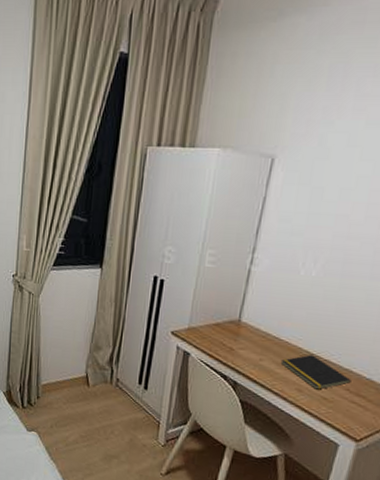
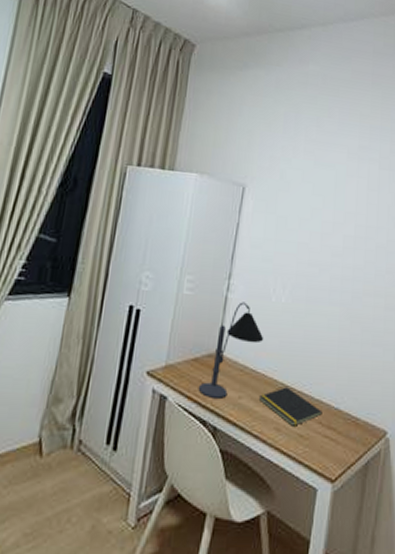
desk lamp: none [219,275,290,359] -> present [198,302,264,399]

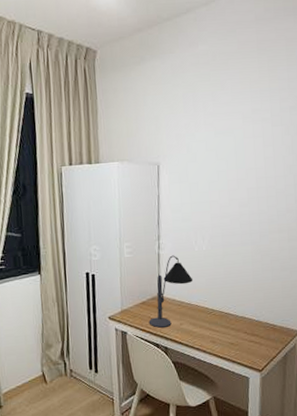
notepad: present [258,387,322,426] -> none [195,311,247,338]

